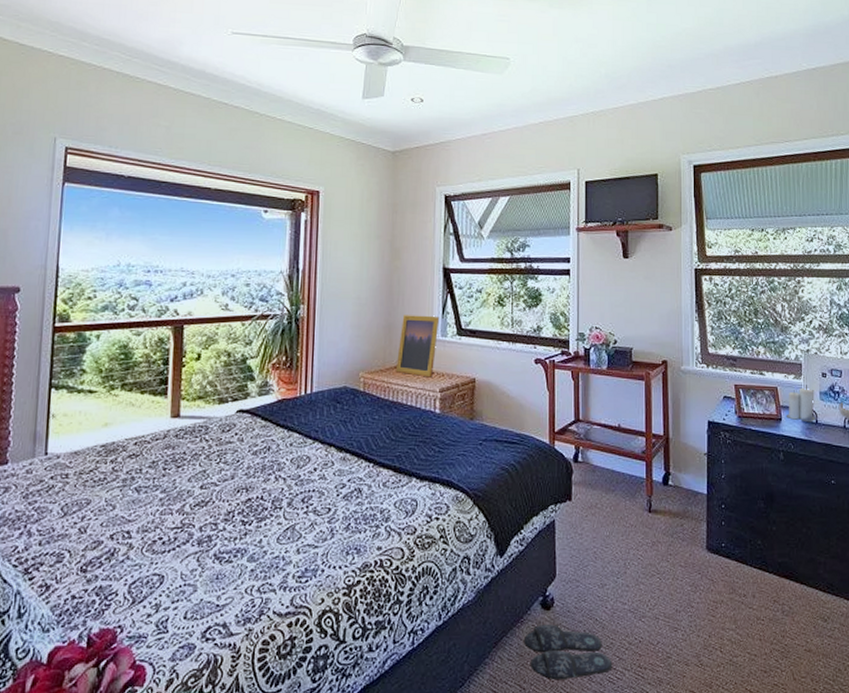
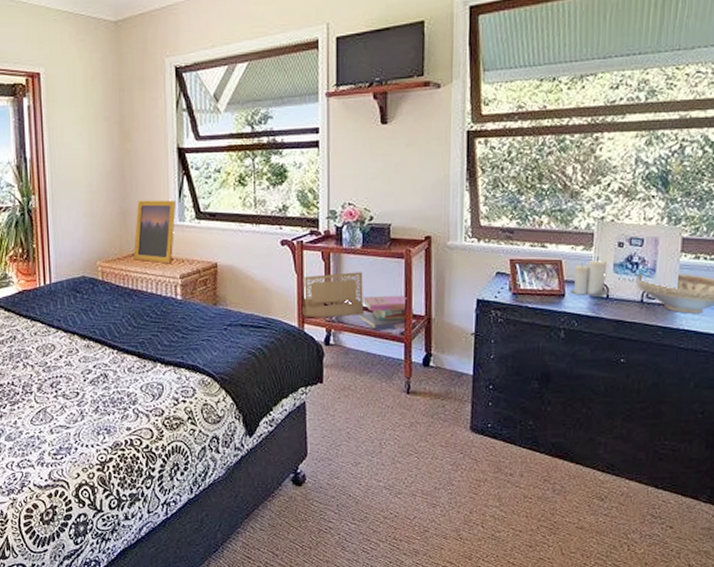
slippers: present [524,625,613,681] -> none [276,499,367,549]
decorative box: none [548,391,610,436] -> present [297,272,364,318]
books: none [606,415,655,448] -> present [360,295,415,330]

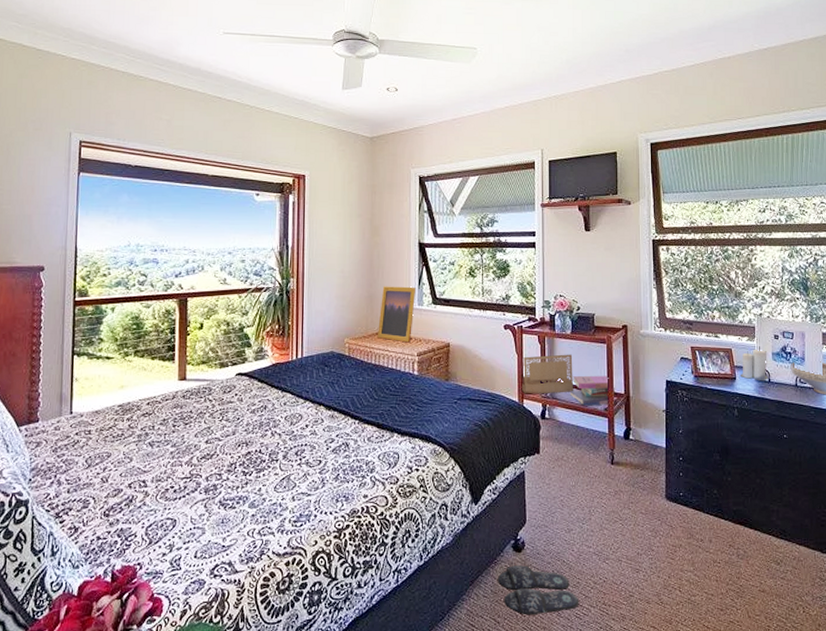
slippers: none [276,499,367,549] -> present [498,565,579,615]

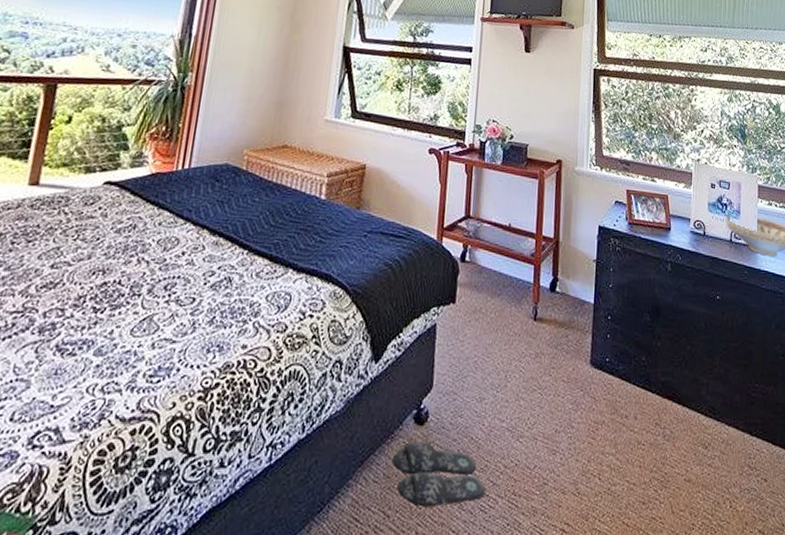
picture frame: present [378,286,416,343] -> none [283,92,335,161]
decorative box: present [517,354,574,394] -> none [437,187,501,233]
books: present [570,375,616,406] -> none [495,214,545,250]
candle: present [741,347,769,381] -> none [676,196,704,234]

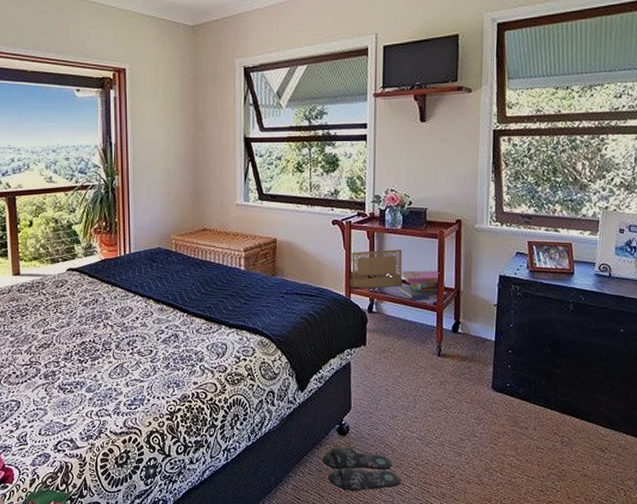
decorative box: none [437,187,501,233] -> present [345,249,403,289]
books: none [495,214,545,250] -> present [399,270,446,300]

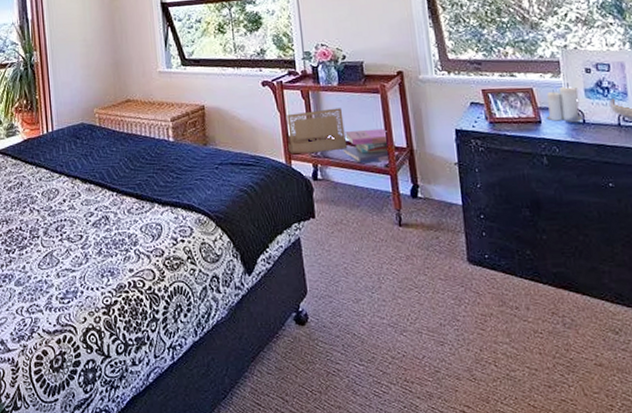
slippers: present [323,447,401,491] -> none [282,339,377,394]
candle: none [579,242,610,276] -> present [547,84,583,123]

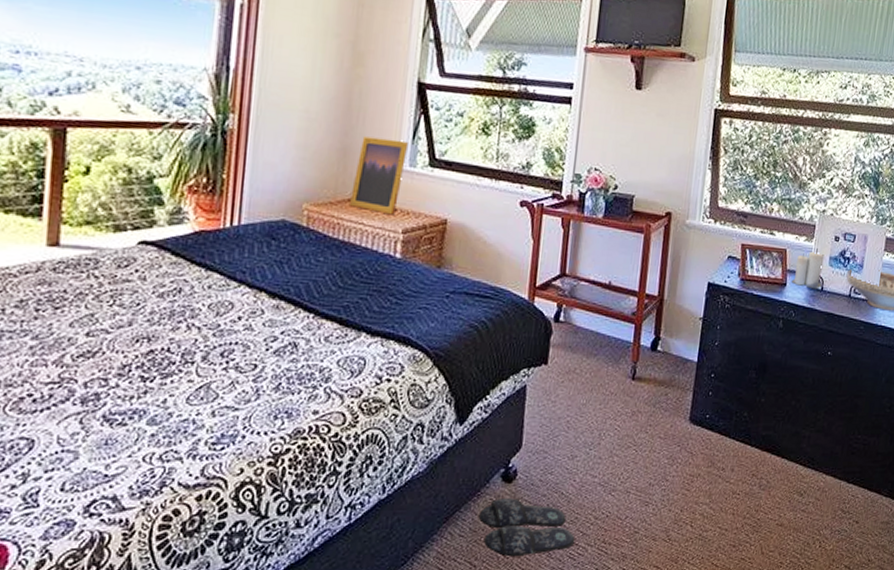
picture frame: none [127,49,163,108] -> present [350,136,409,215]
slippers: none [282,339,377,394] -> present [479,498,575,557]
decorative box: present [283,108,348,155] -> none [529,243,601,292]
books: present [344,128,398,164] -> none [593,271,648,309]

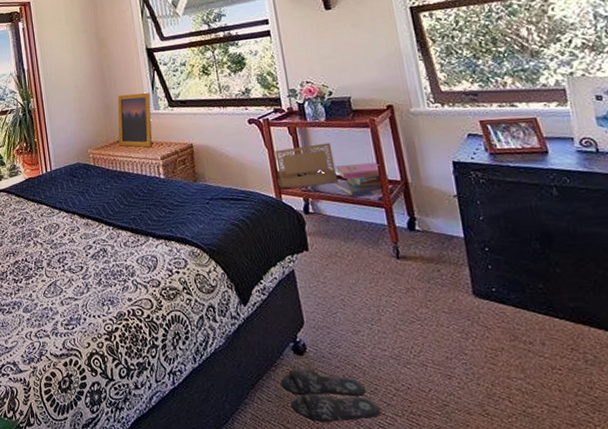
decorative box: none [529,243,601,292] -> present [272,143,339,189]
books: none [593,271,648,309] -> present [335,162,392,197]
candle: present [792,250,823,290] -> none [553,112,596,153]

